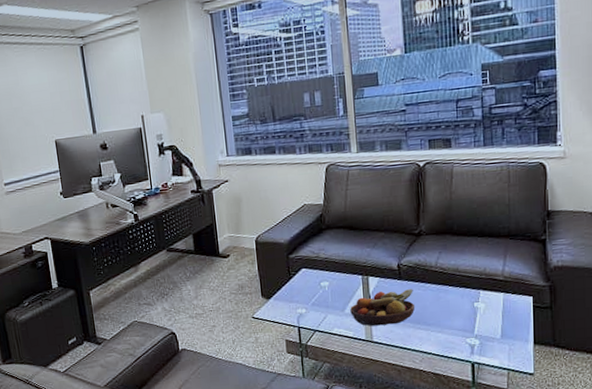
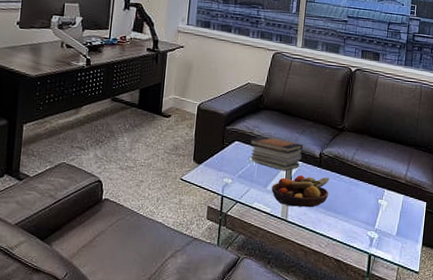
book stack: none [317,257,378,291] -> present [249,136,303,171]

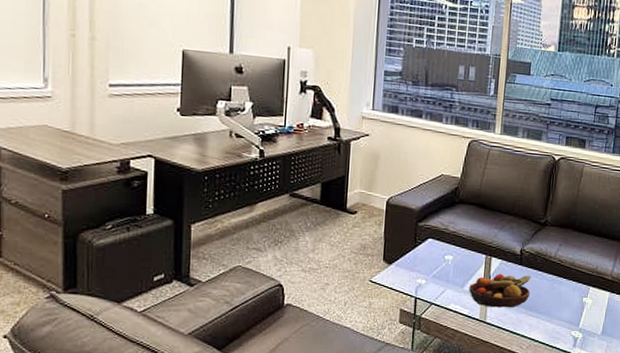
book stack: present [249,136,303,171] -> none [444,232,502,269]

